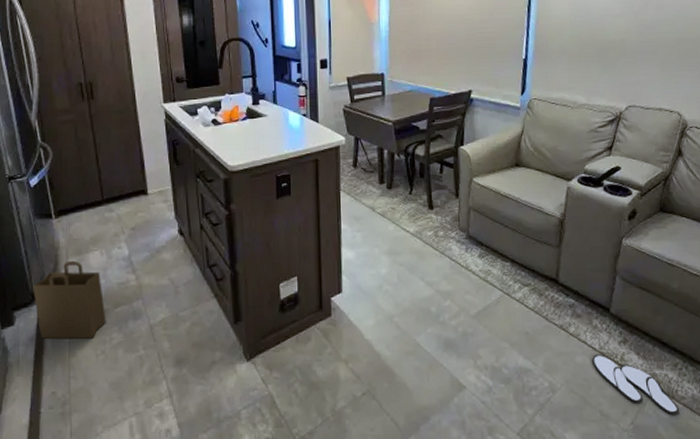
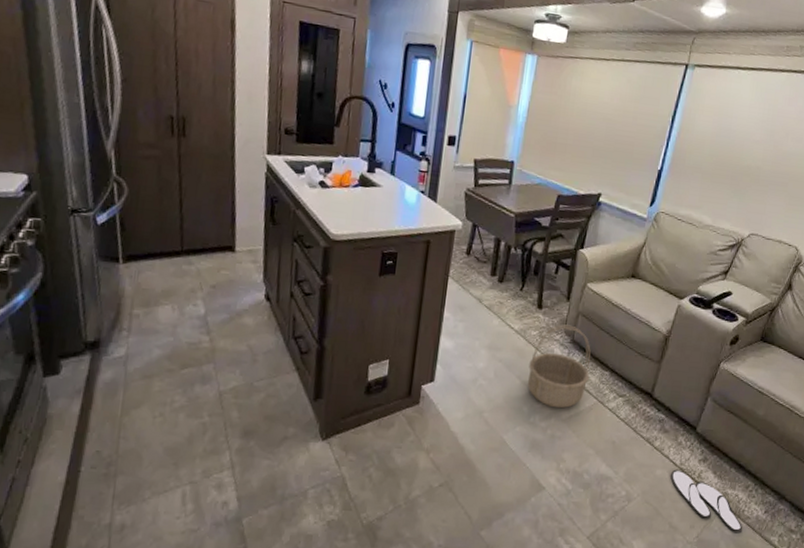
shopping bag: present [33,260,106,340] -> none [86,312,170,399]
basket: none [430,221,491,305] -> present [527,324,591,409]

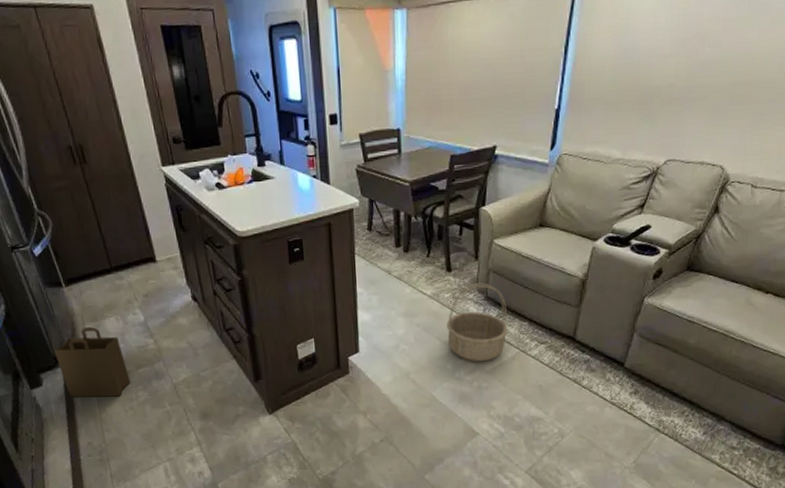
shopping bag: none [86,312,170,399] -> present [54,326,131,398]
slippers: present [671,469,743,532] -> none [602,404,682,454]

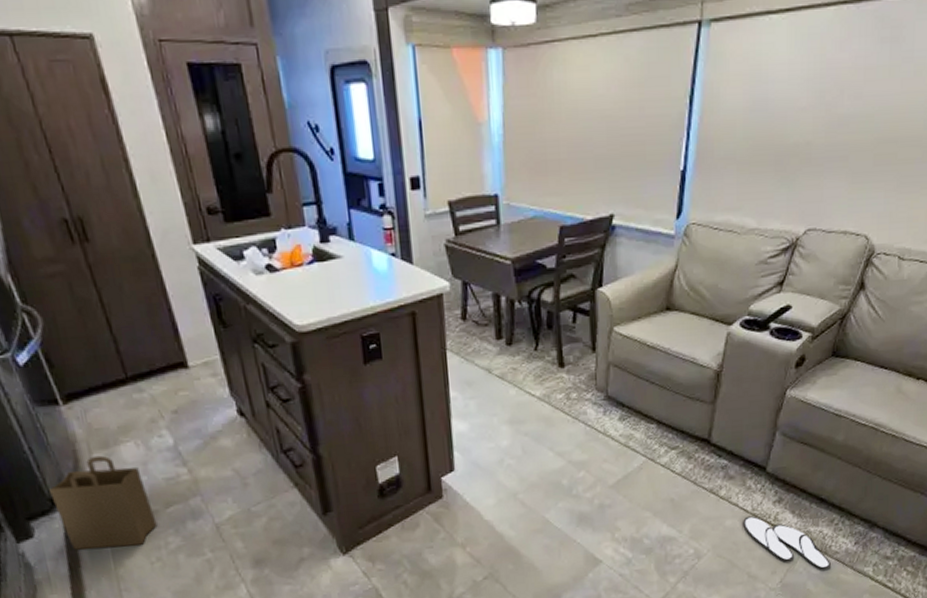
basket: present [447,283,508,362] -> none [560,379,633,475]
slippers: none [602,404,682,454] -> present [743,516,832,570]

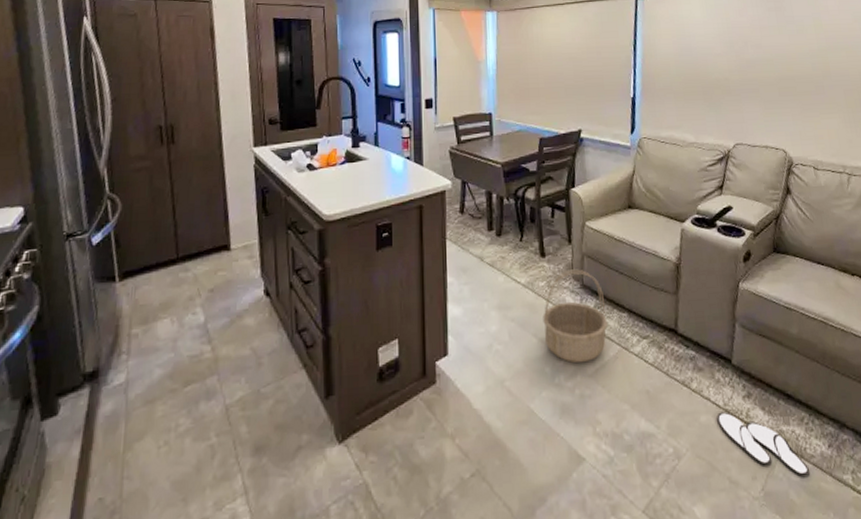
shopping bag: present [49,455,158,550] -> none [85,331,173,430]
basket: none [560,379,633,475] -> present [543,269,608,364]

